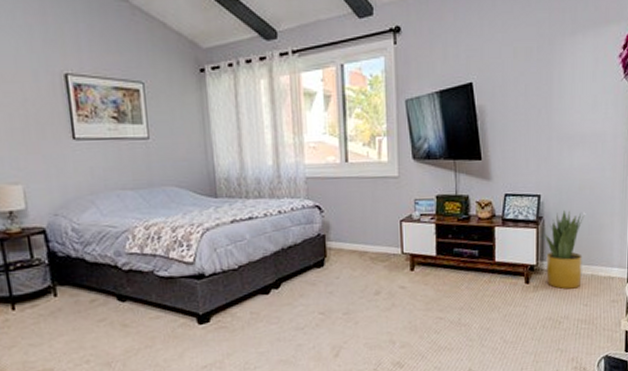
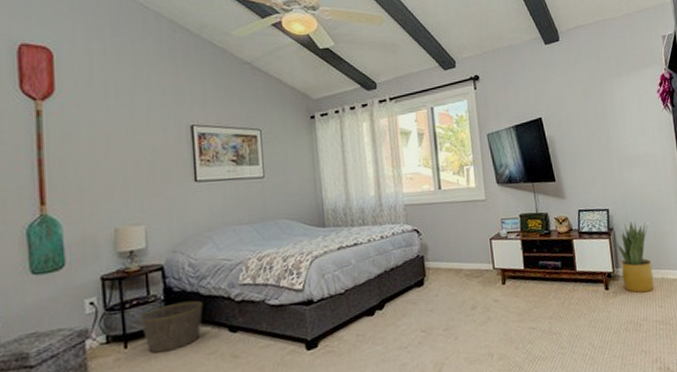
basket: none [25,266,90,317] -> present [140,300,203,354]

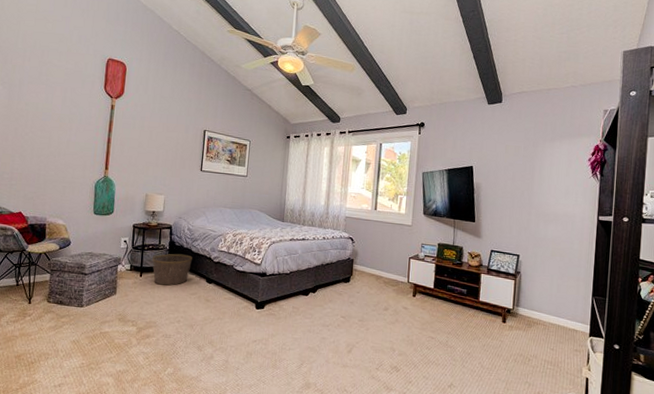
planter: present [616,221,654,293] -> none [520,270,555,334]

